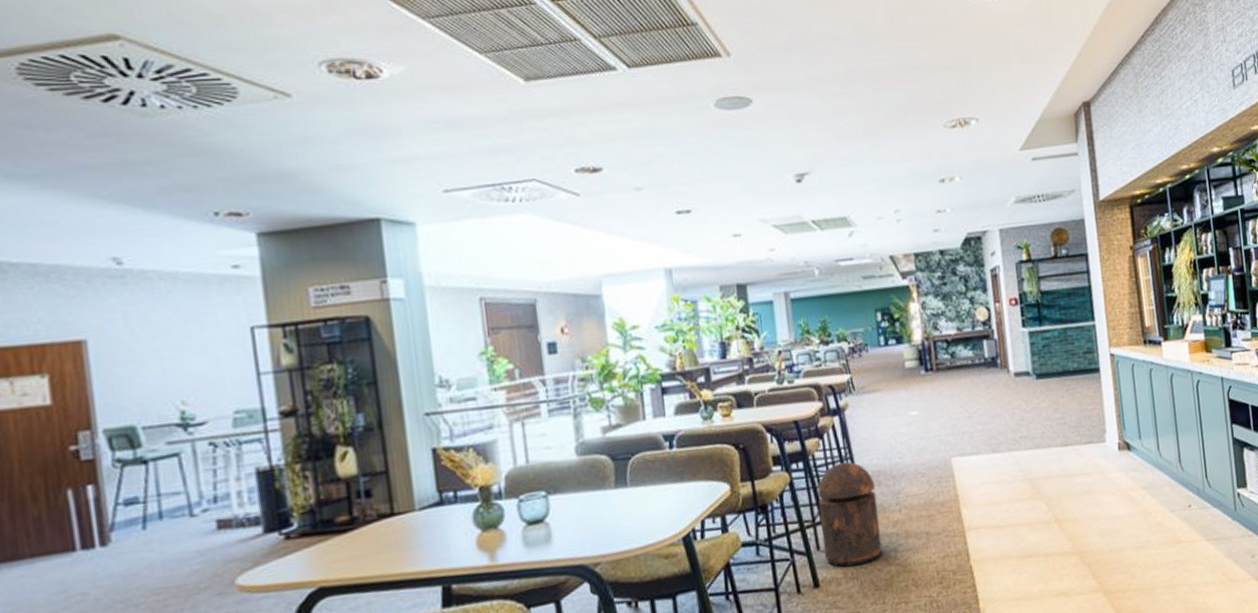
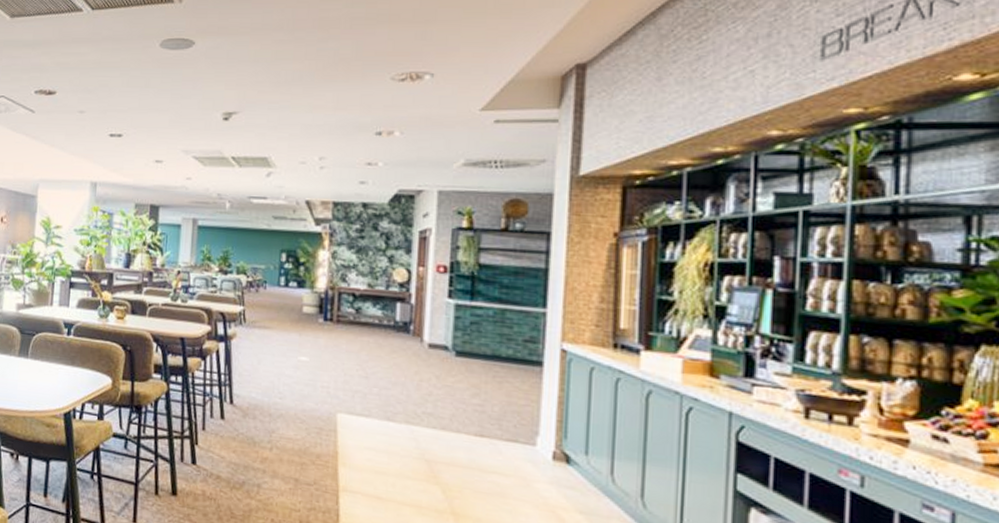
trash can: present [817,462,883,567] -> none [186,387,250,490]

